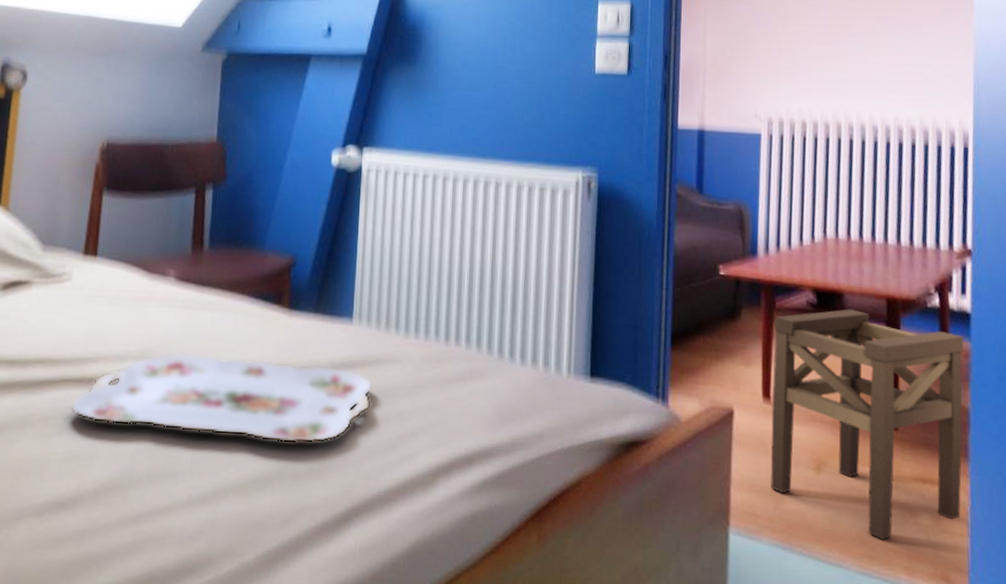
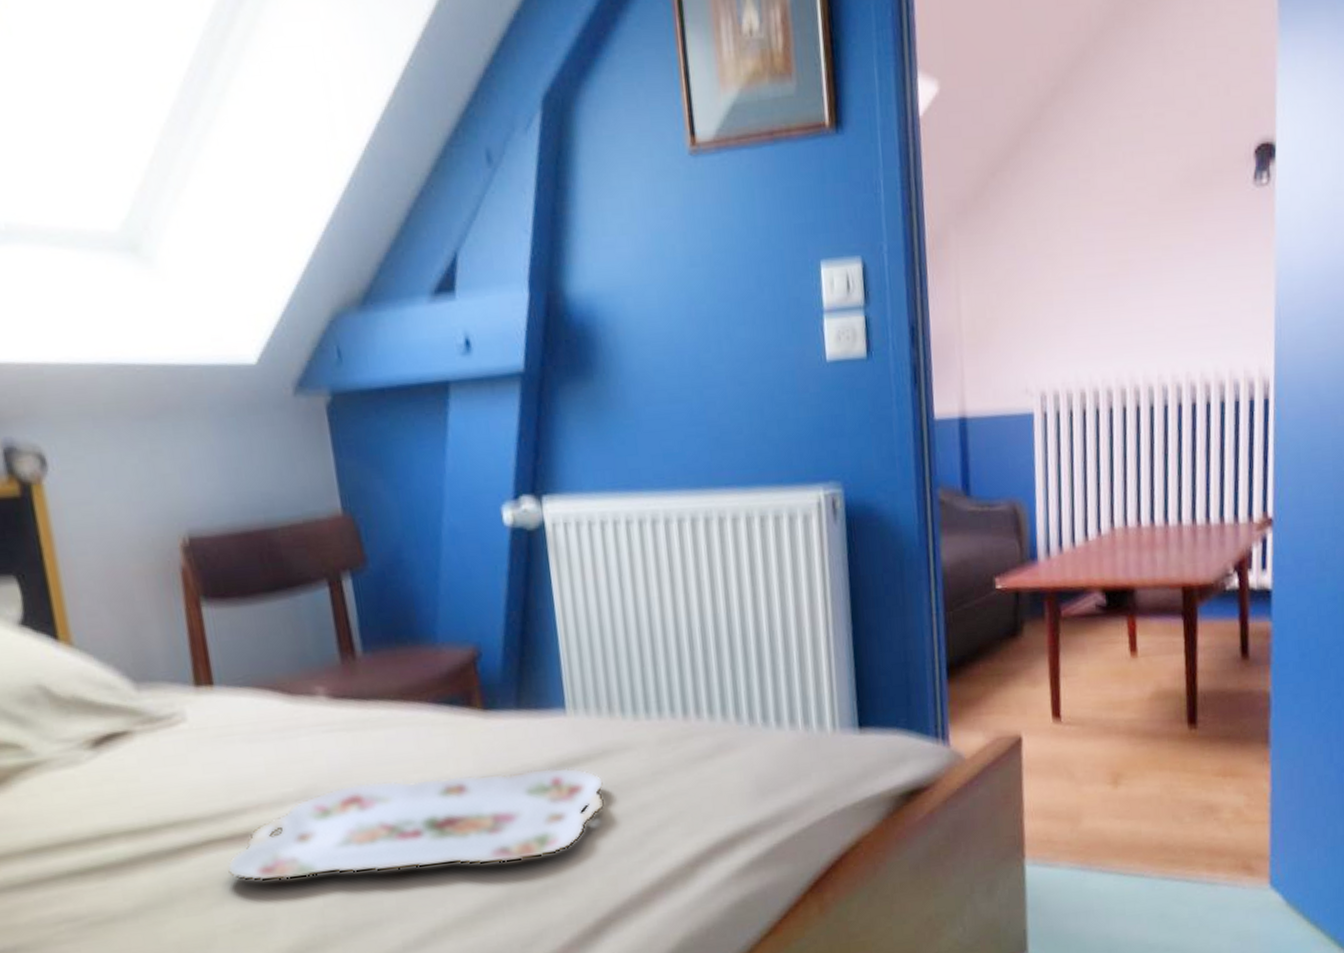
stool: present [770,309,964,540] -> none [1060,605,1265,842]

